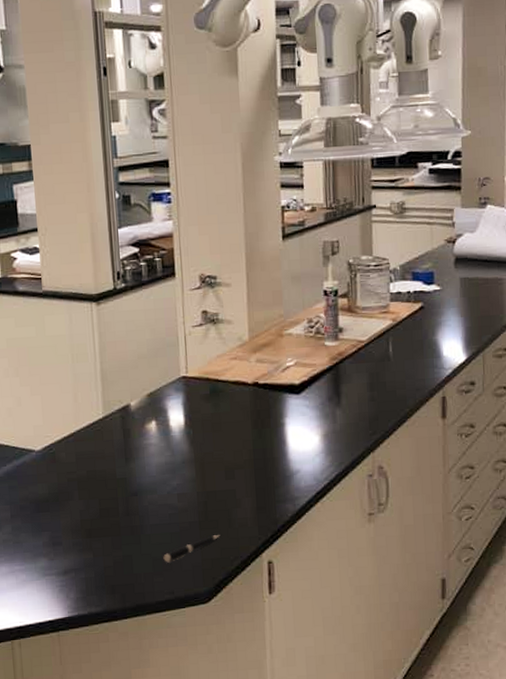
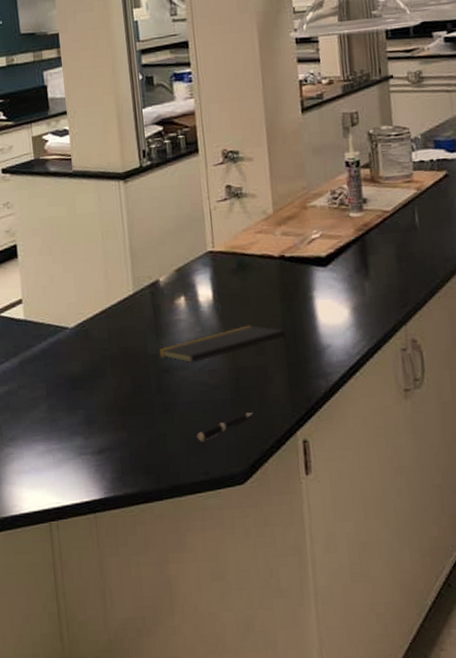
notepad: none [126,450,258,487] -> present [157,325,289,364]

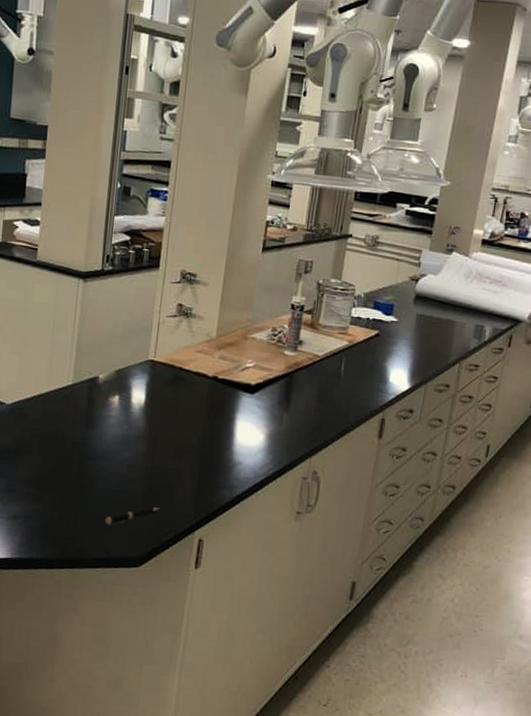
notepad: present [157,325,289,364] -> none [84,431,204,459]

